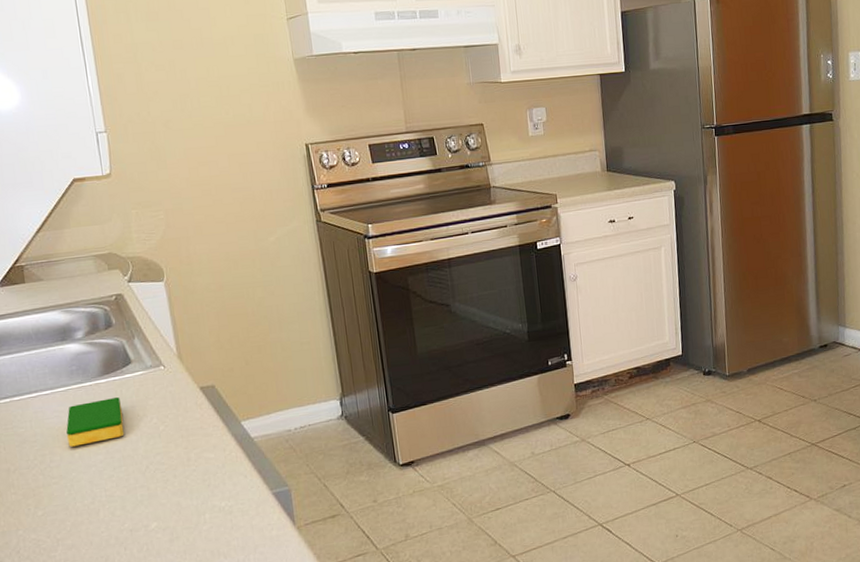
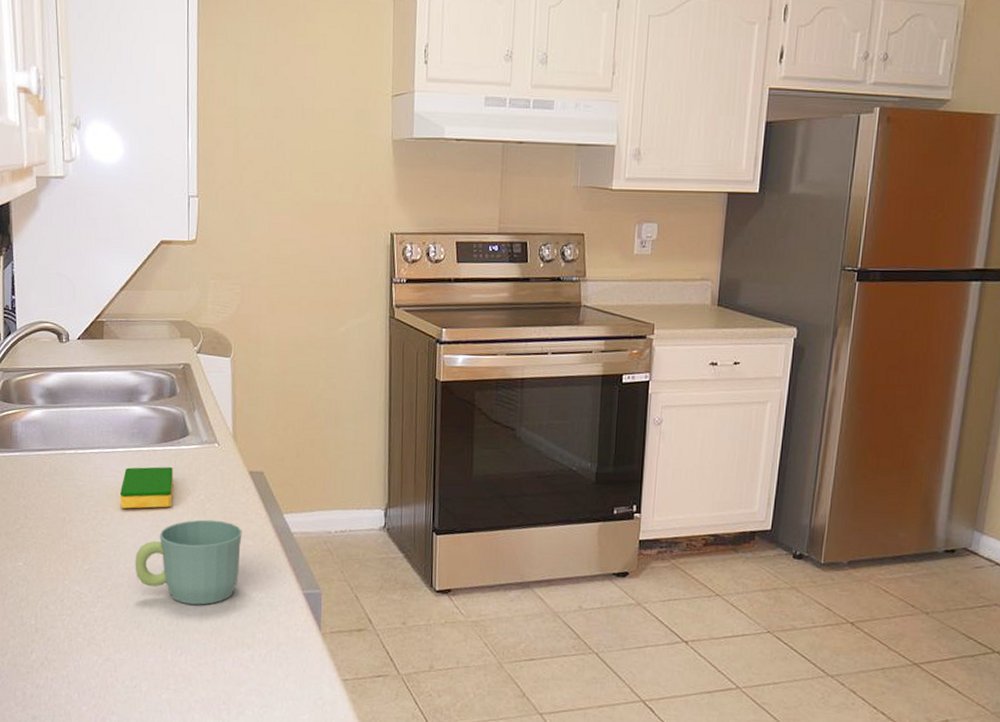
mug: none [92,439,205,528] -> present [135,519,242,605]

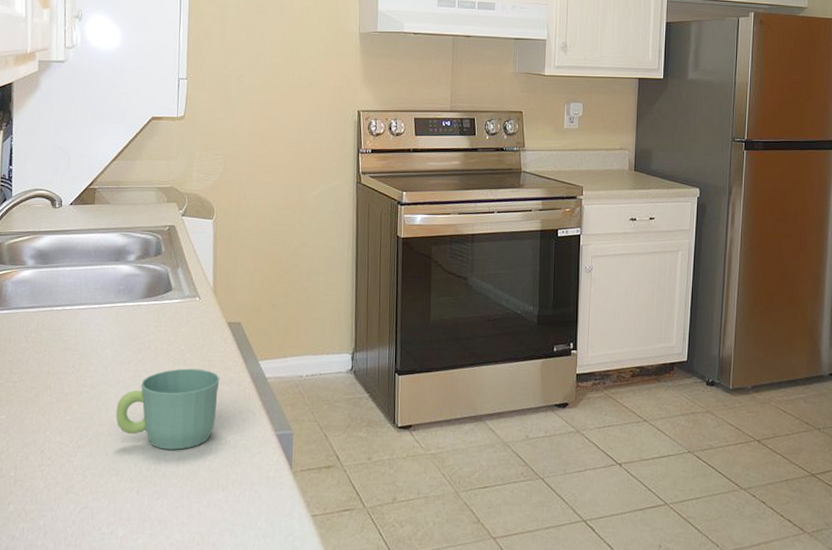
dish sponge: present [120,466,174,509] -> none [104,320,157,361]

